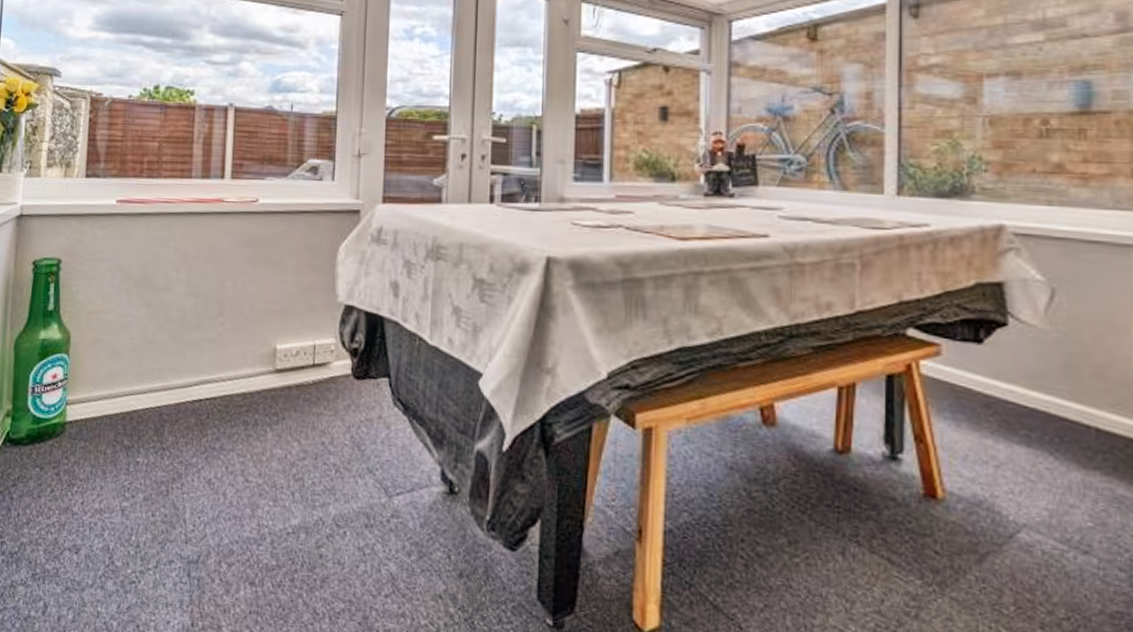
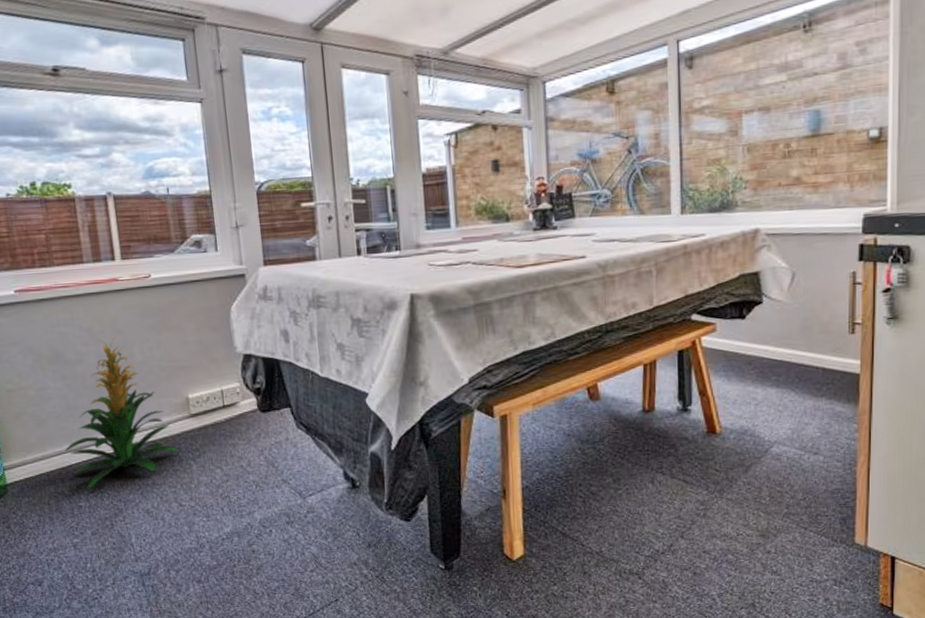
indoor plant: none [133,266,255,443] -> present [64,337,179,489]

